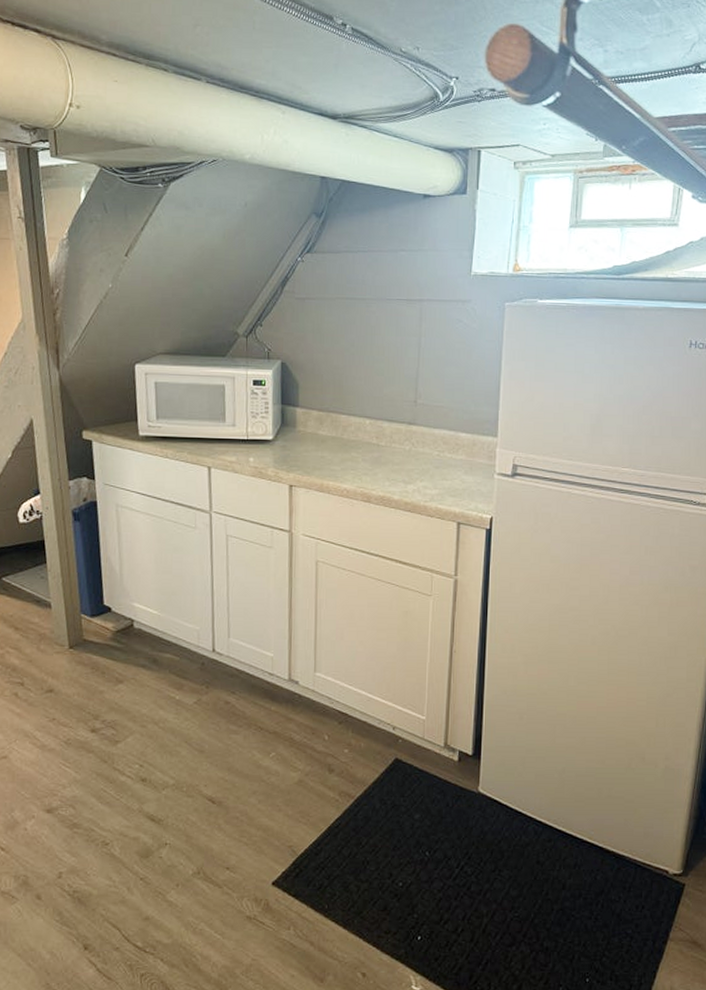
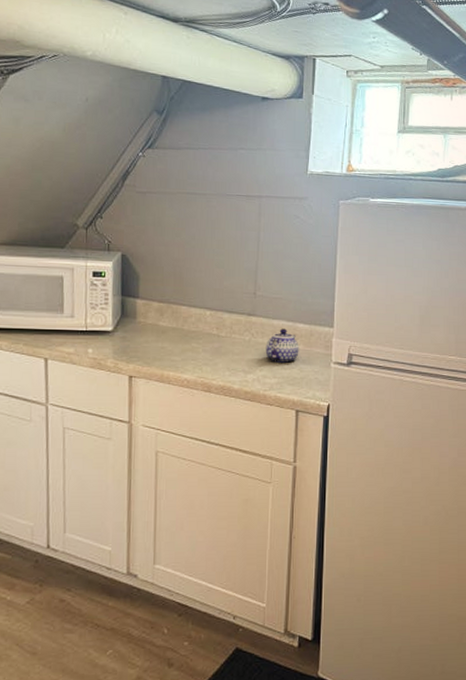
teapot: none [426,438,461,473] -> present [265,328,299,363]

